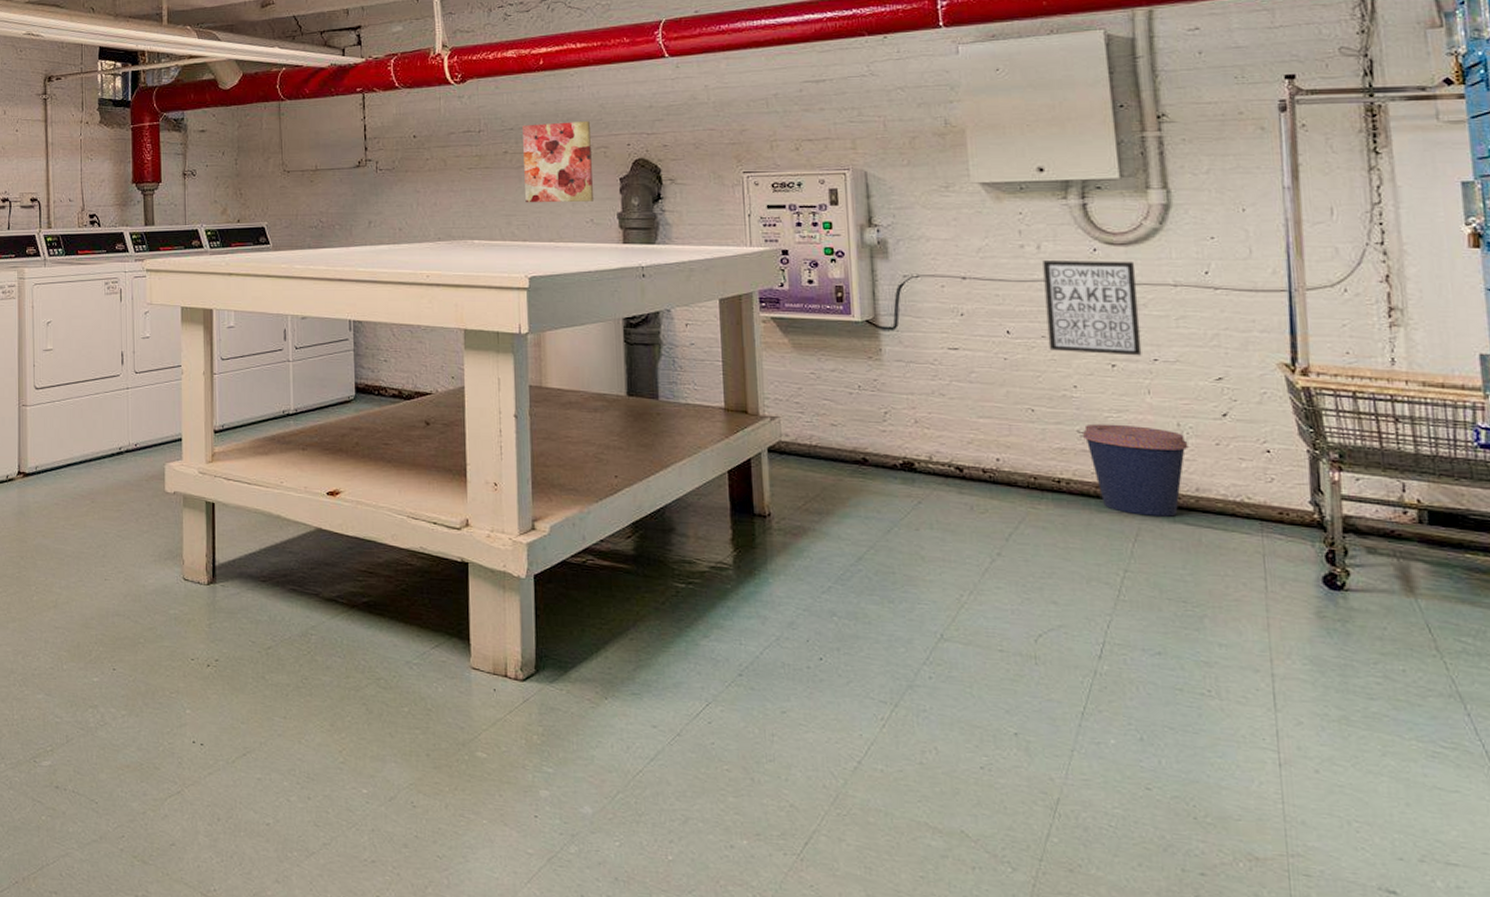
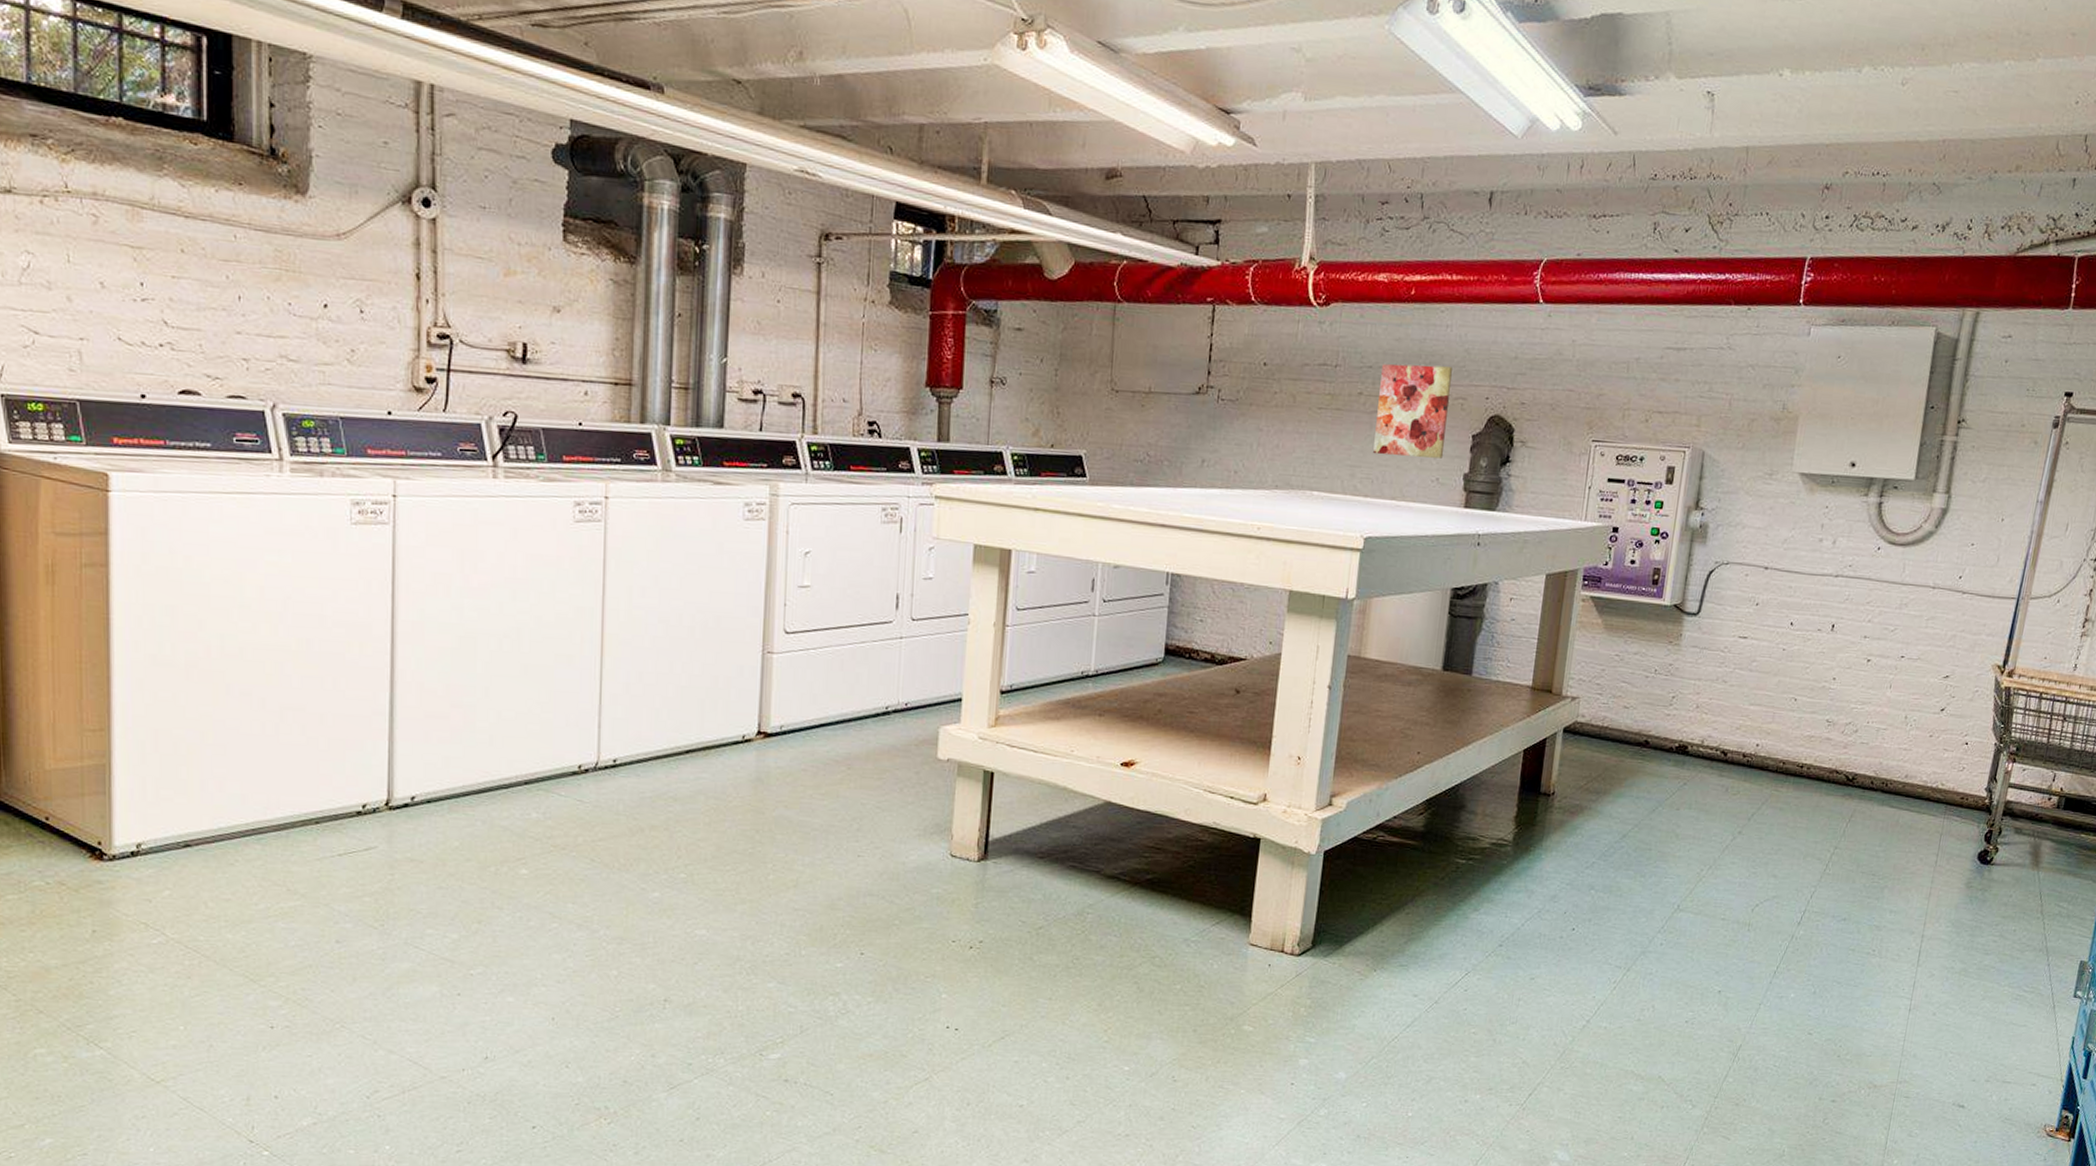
wall art: present [1043,261,1142,356] -> none [1821,556,1908,653]
coffee cup: present [1083,423,1189,517] -> none [1830,714,1909,800]

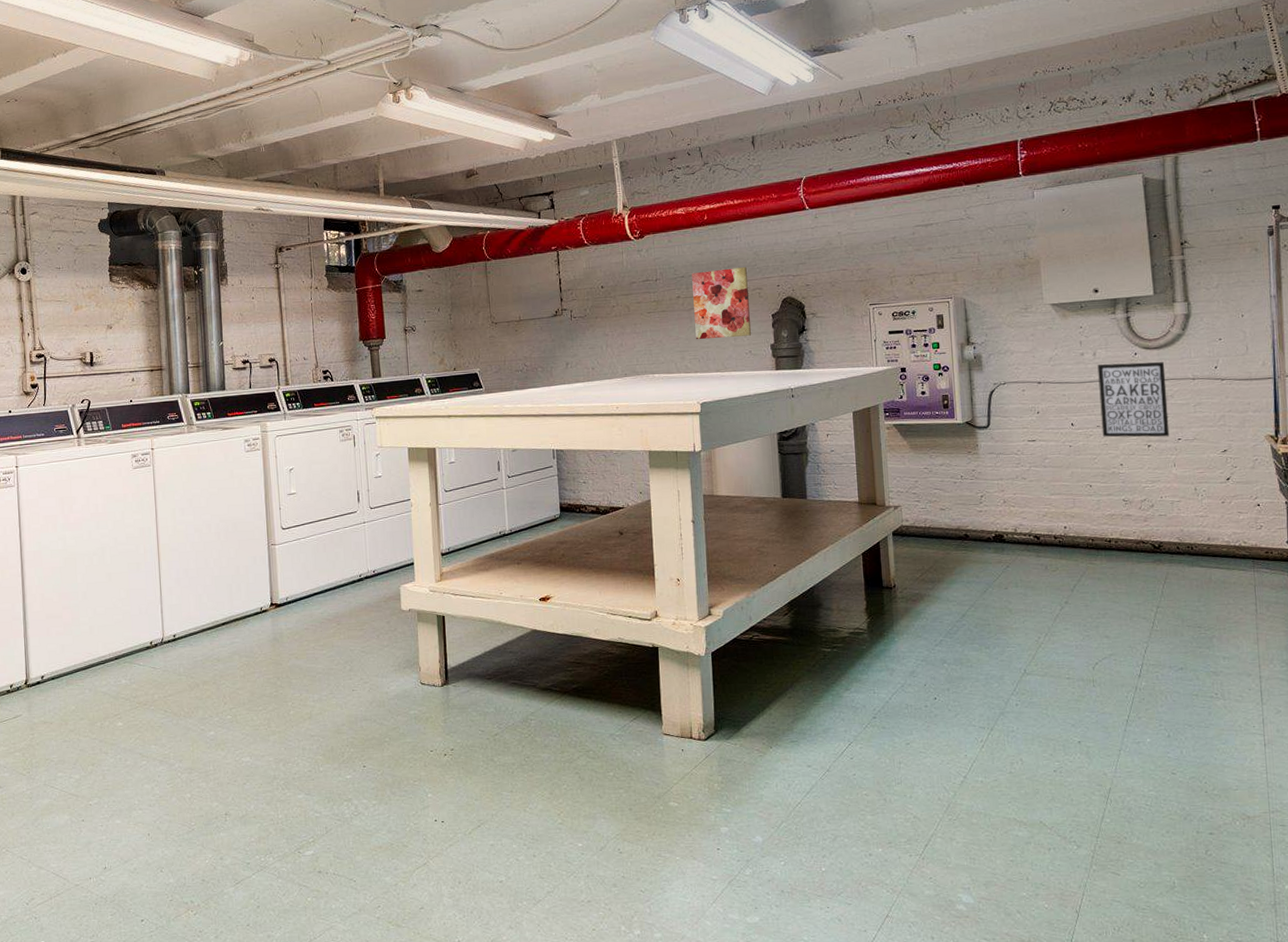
wall art: none [1821,556,1908,653] -> present [1097,362,1170,437]

